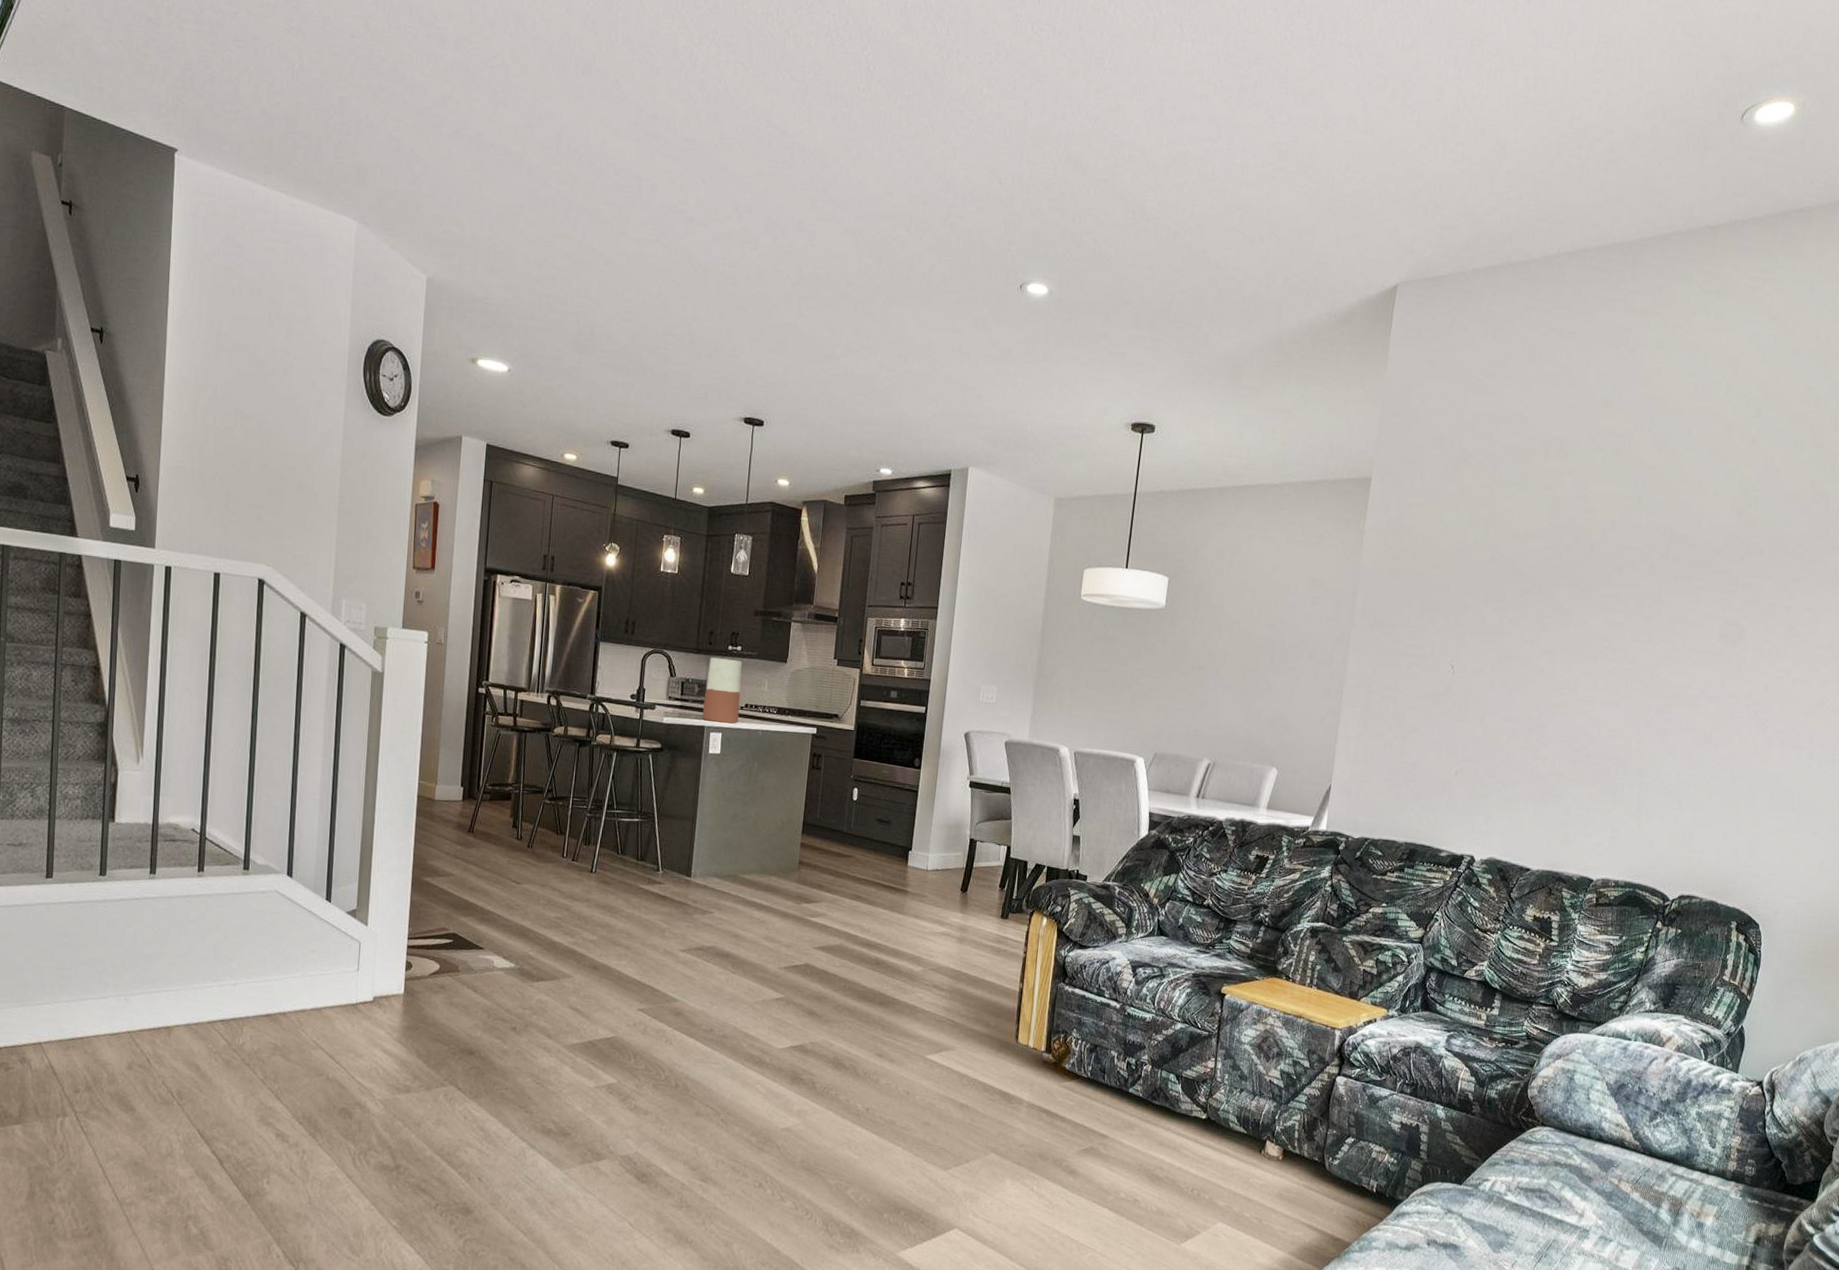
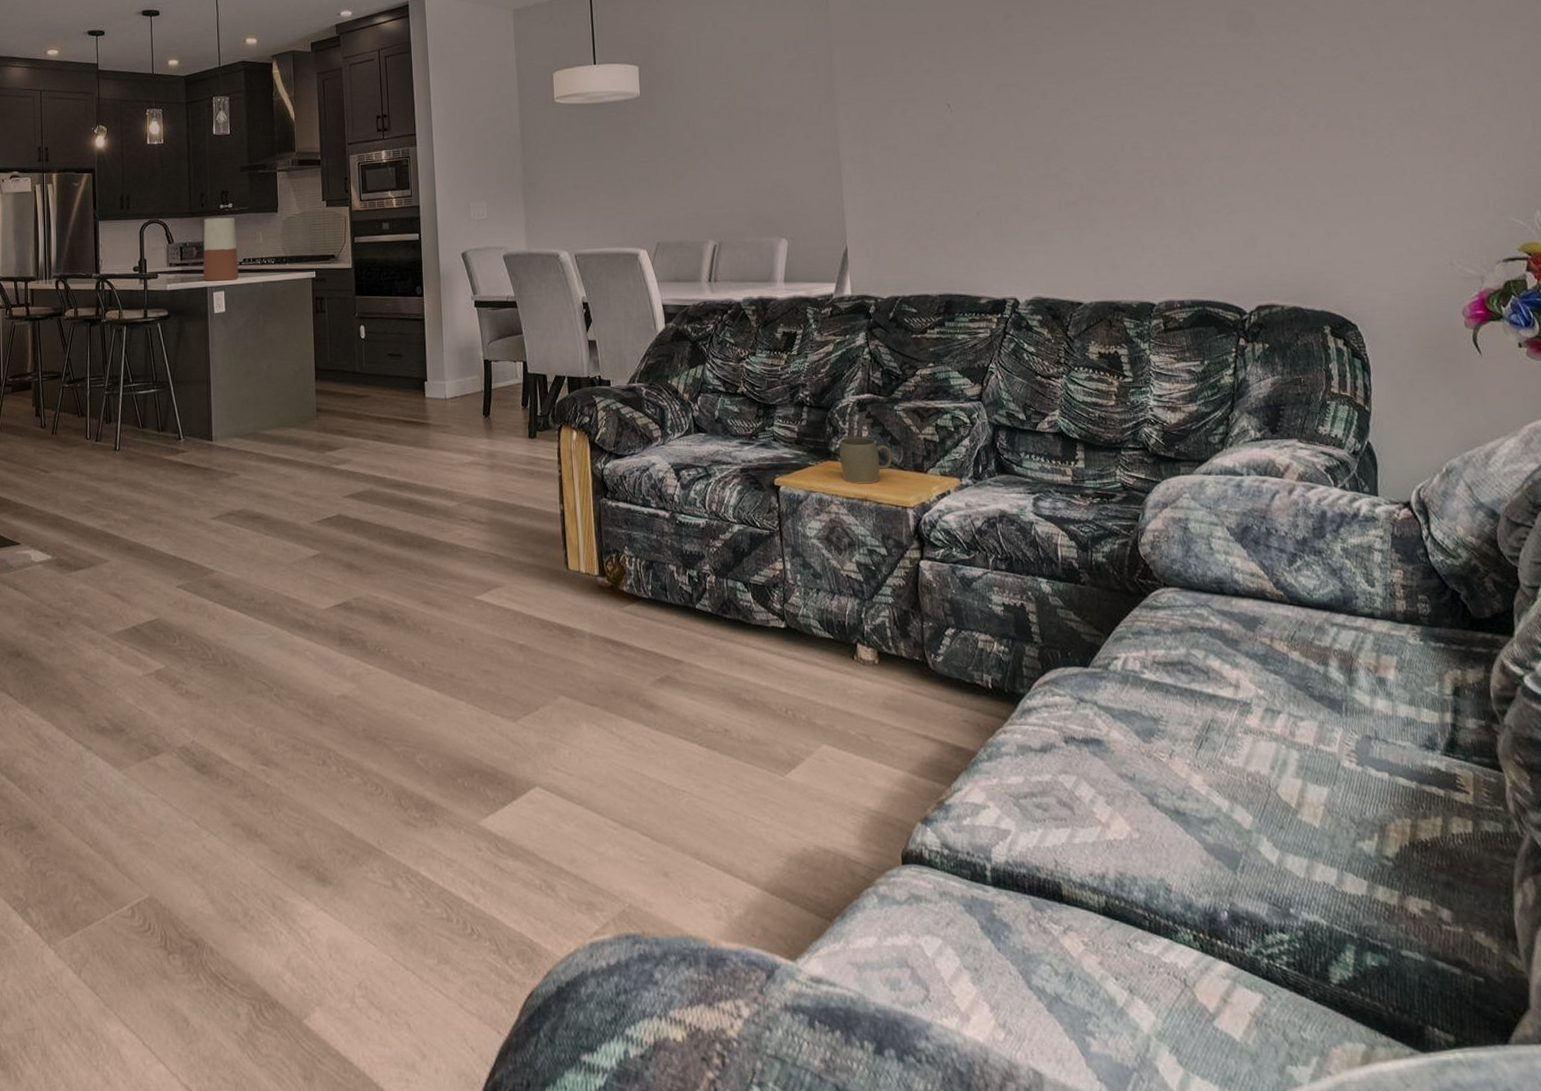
mug: none [1284,959,1332,1003] -> present [839,436,892,484]

